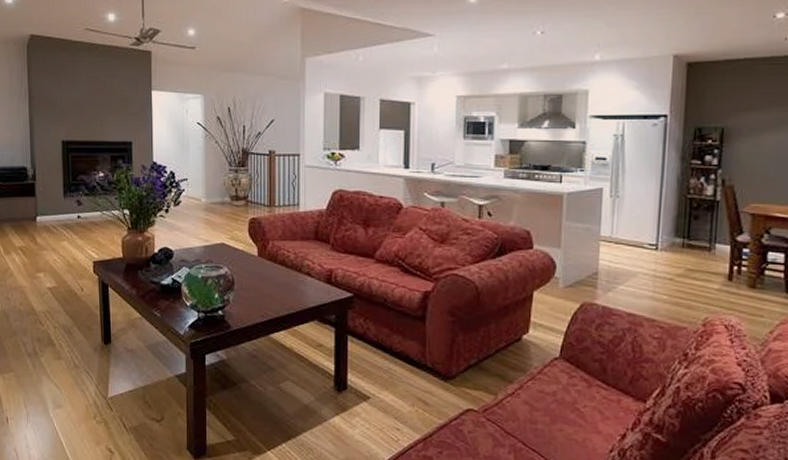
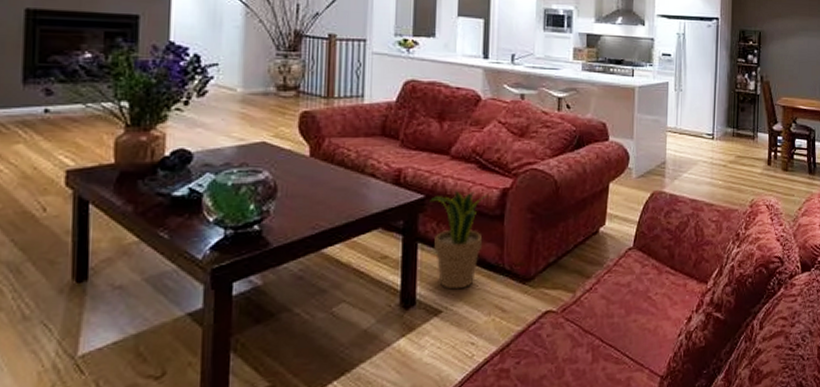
potted plant: none [357,290,411,380] -> present [430,190,489,290]

